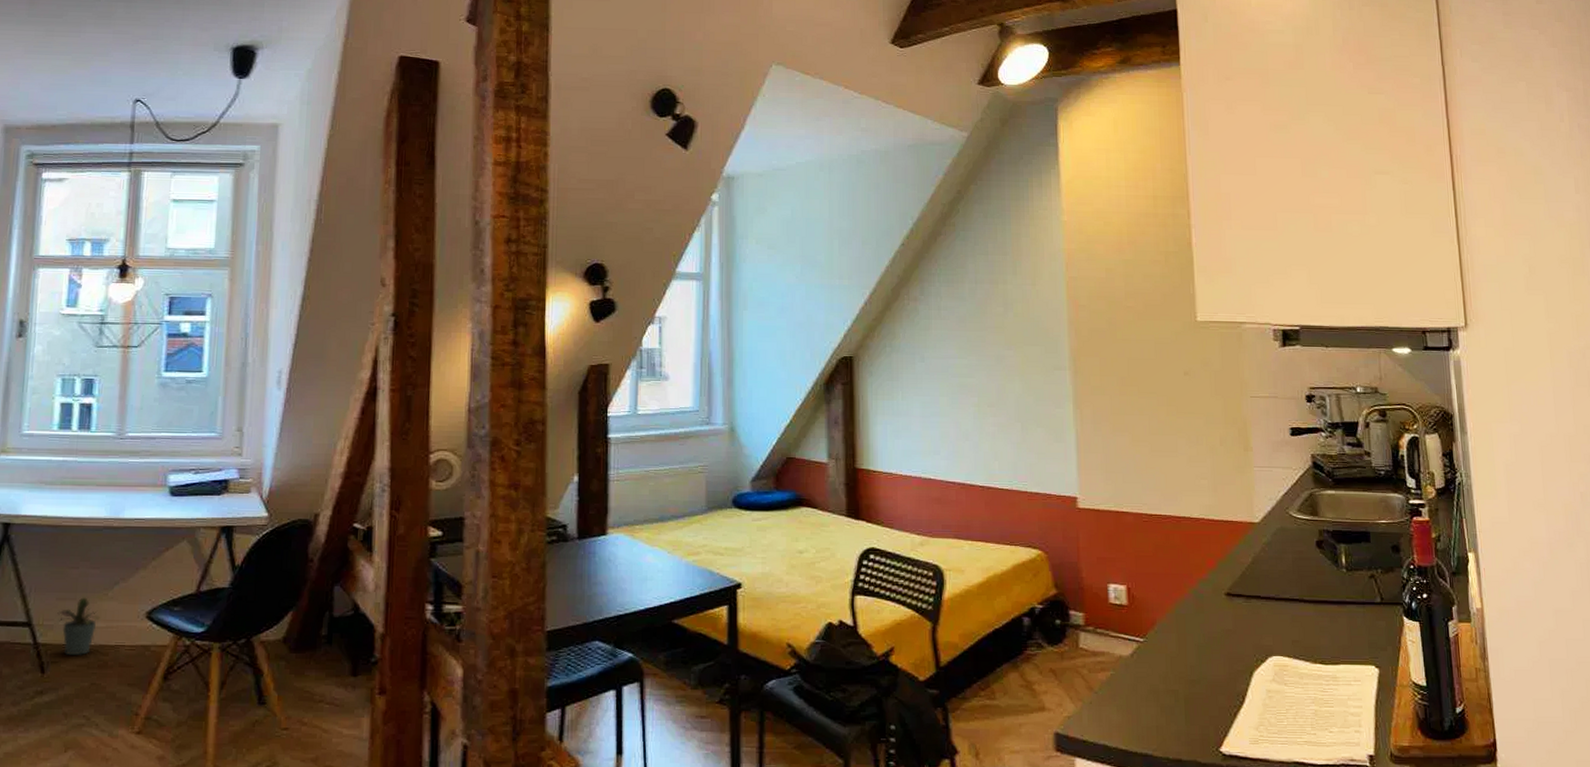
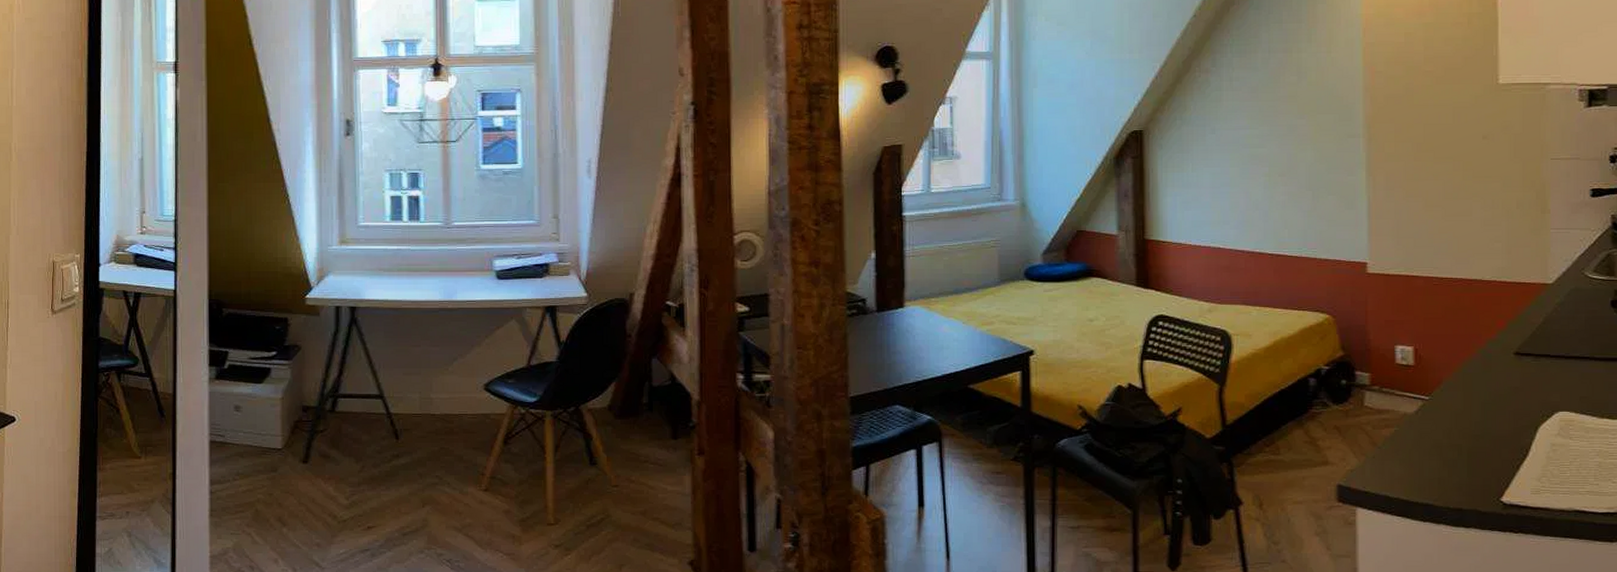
potted plant: present [57,597,100,655] -> none [405,372,443,423]

